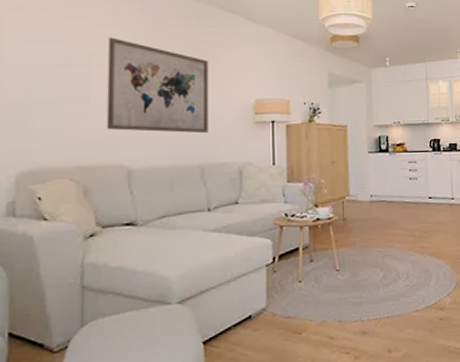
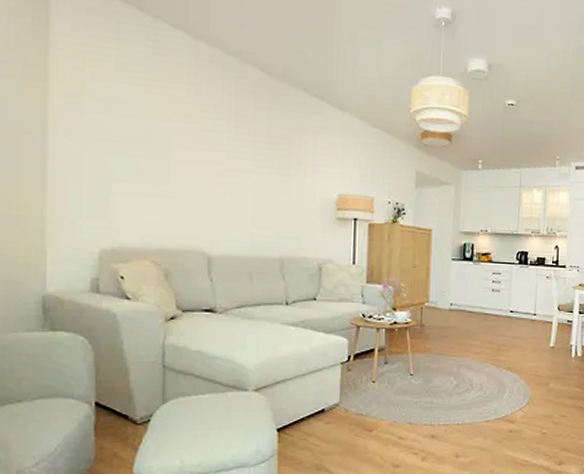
wall art: present [106,37,209,134] -> none [187,116,292,226]

